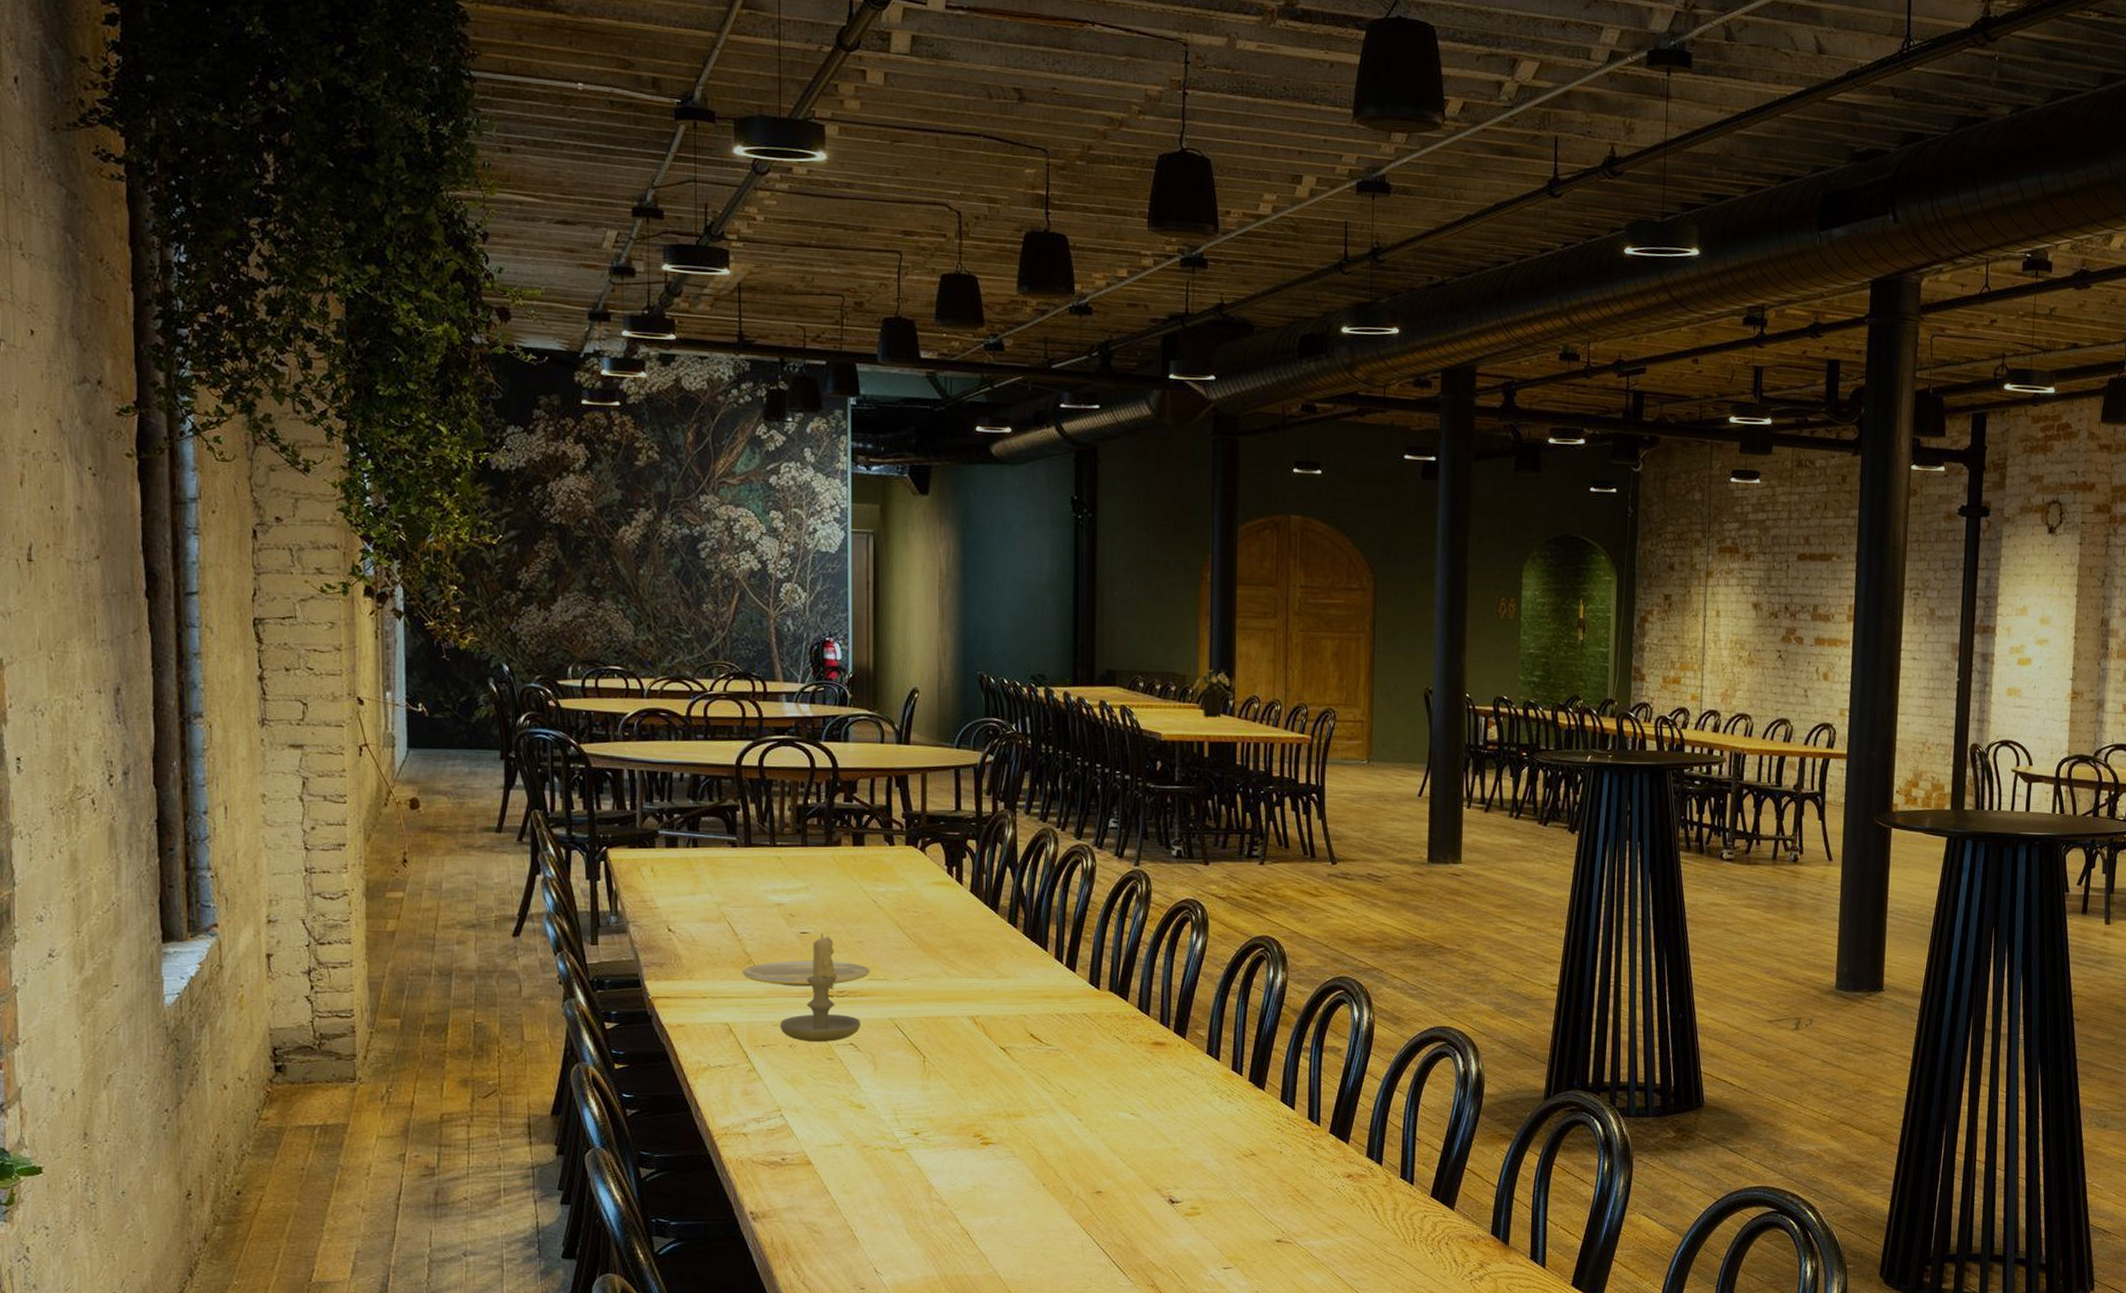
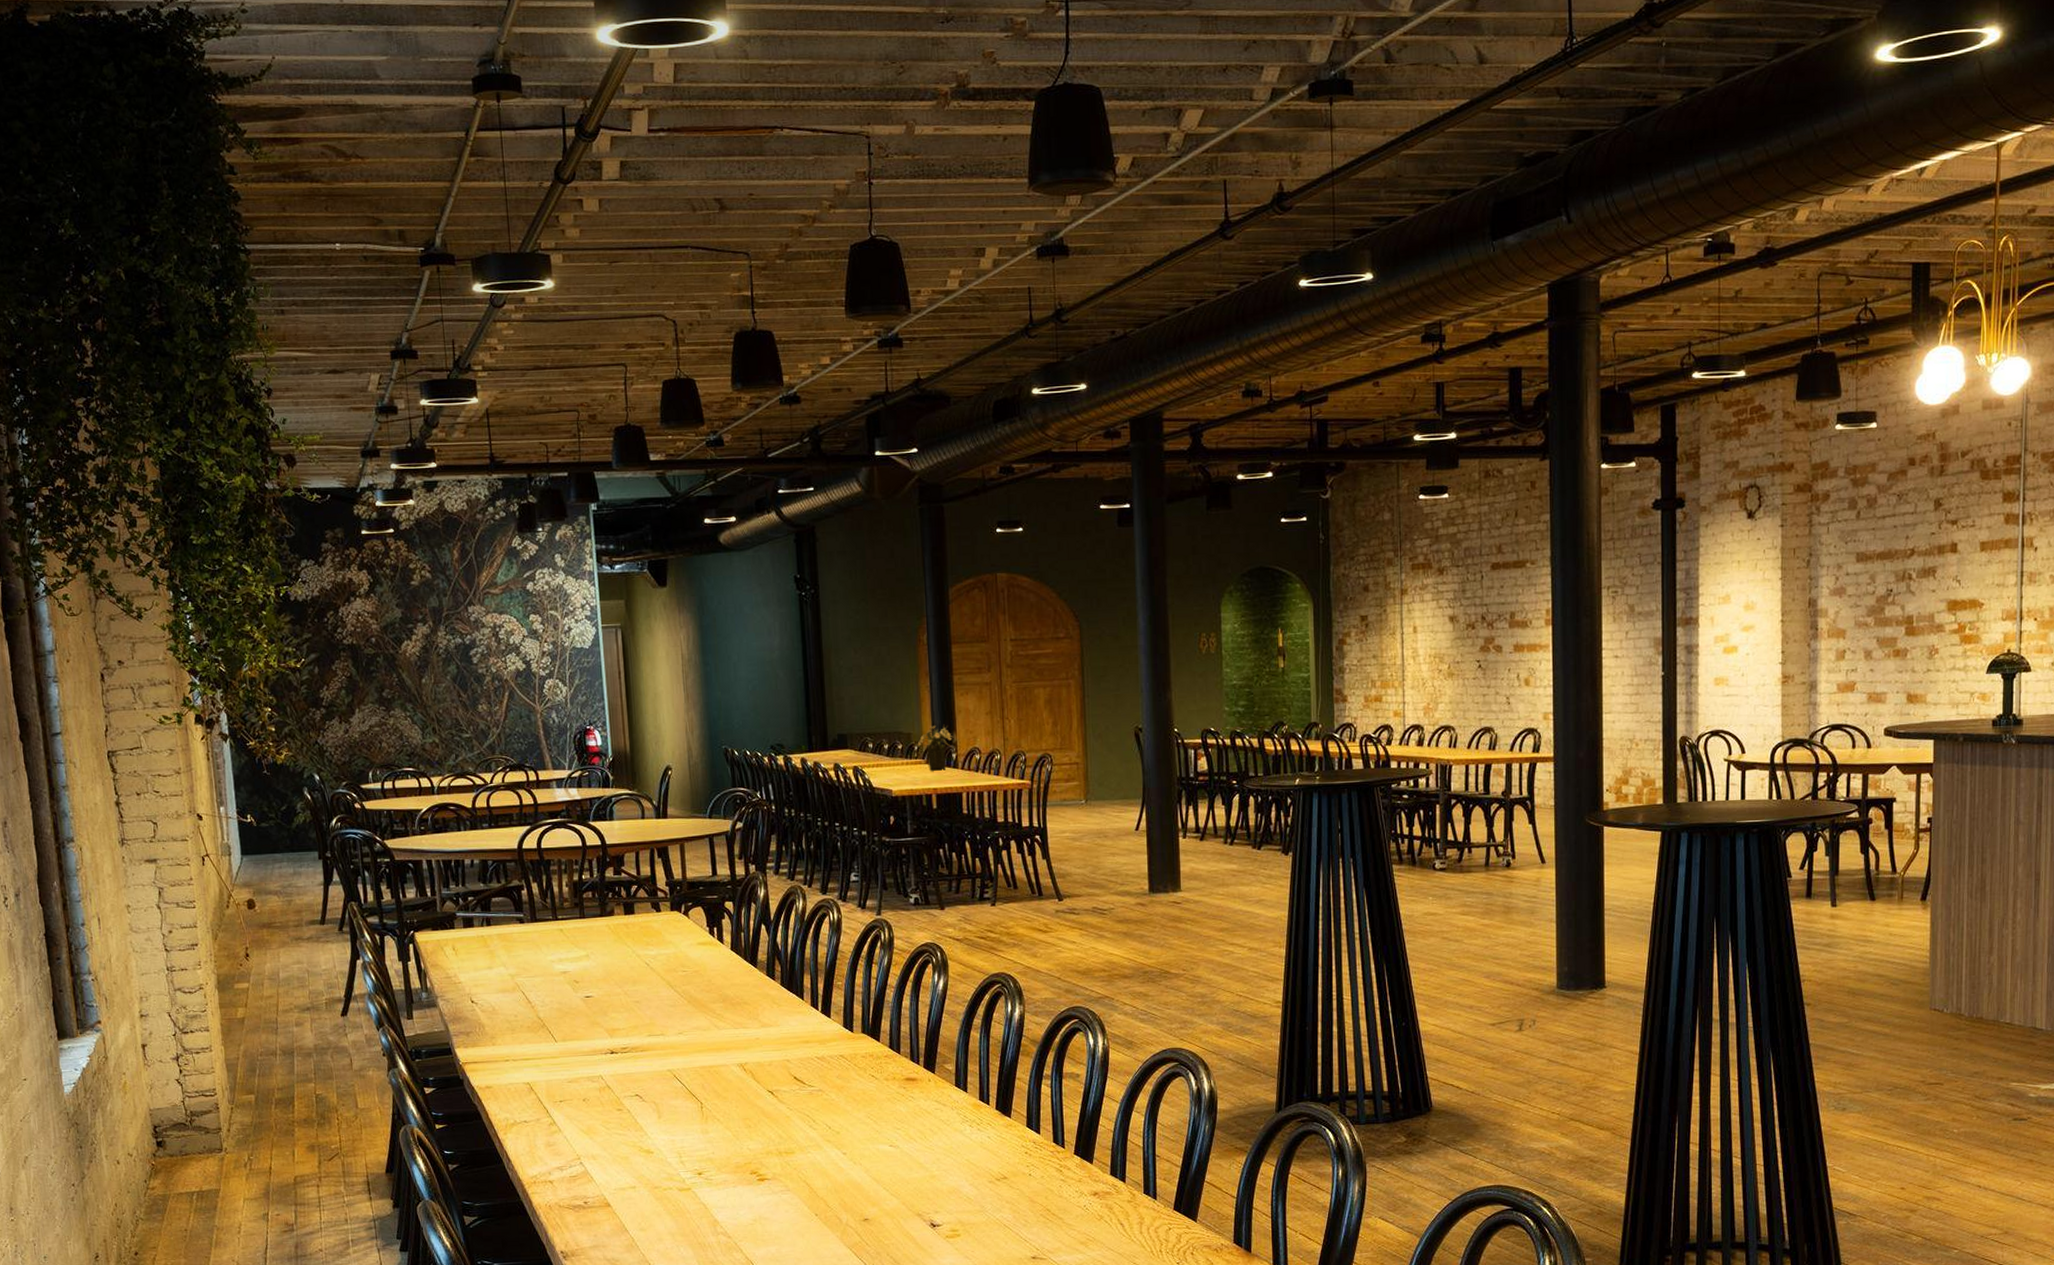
plate: present [742,960,871,987] -> none [537,1020,649,1046]
candle: present [780,933,860,1042] -> none [573,996,644,1095]

